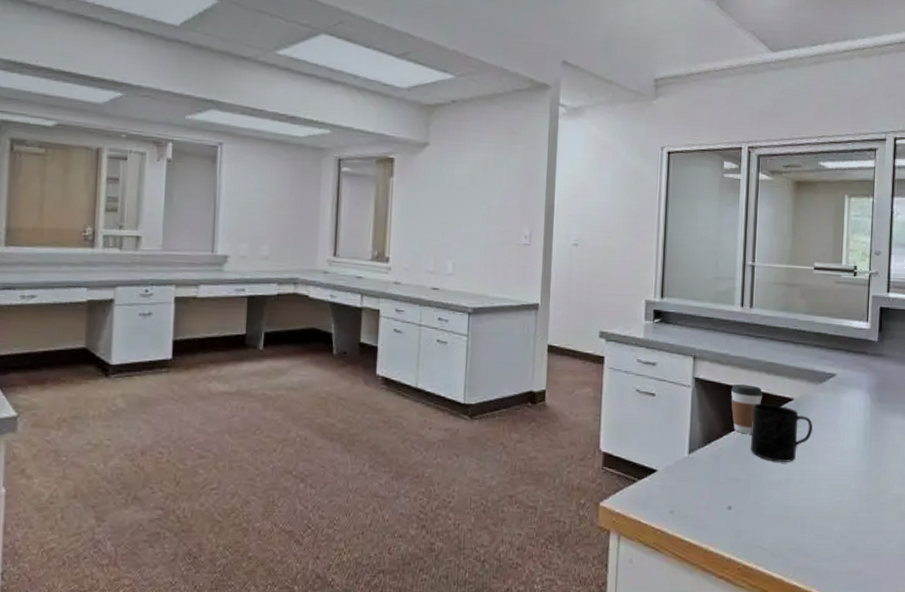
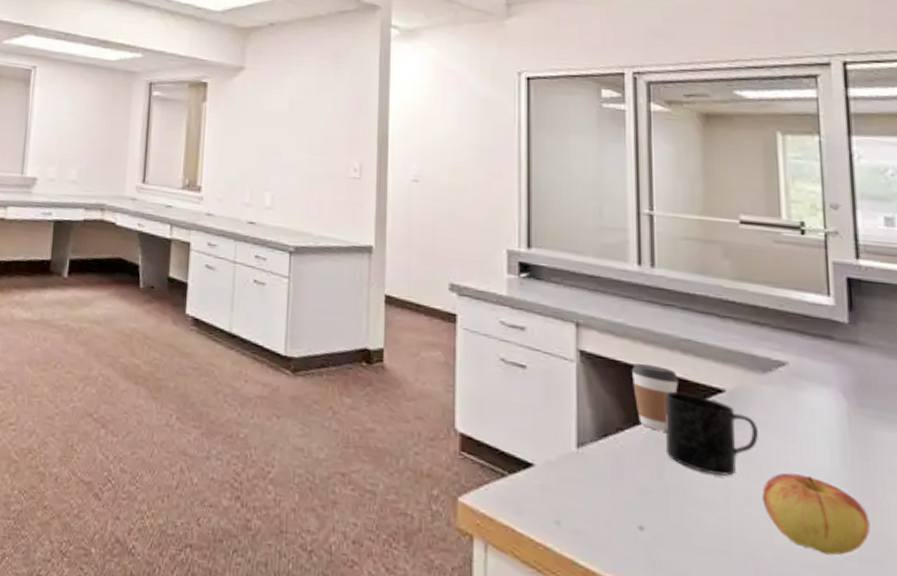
apple: none [811,455,877,509] -> present [762,472,870,556]

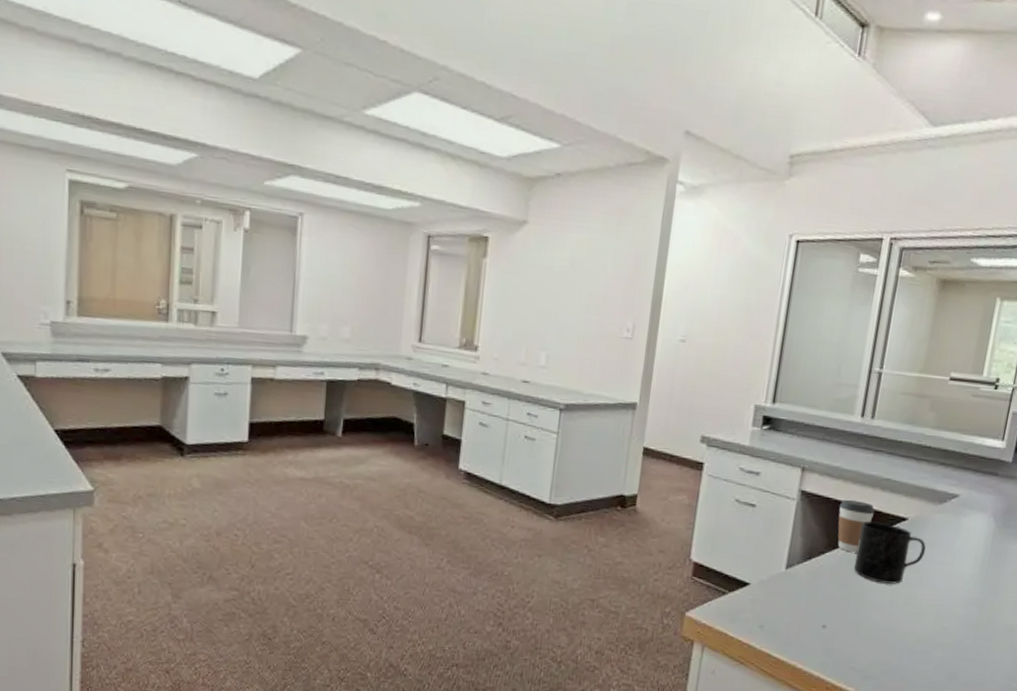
apple: present [762,472,870,556] -> none [917,579,989,637]

